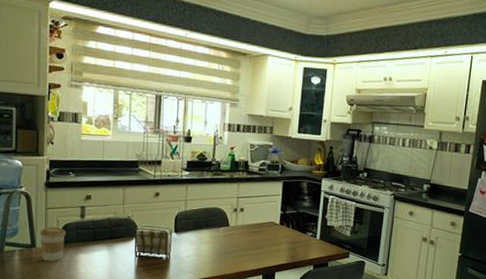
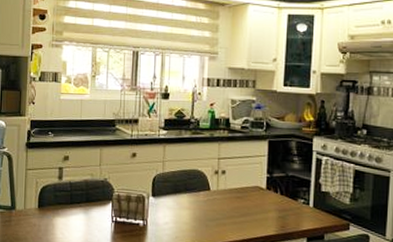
coffee cup: present [40,226,67,261] -> none [20,188,45,225]

